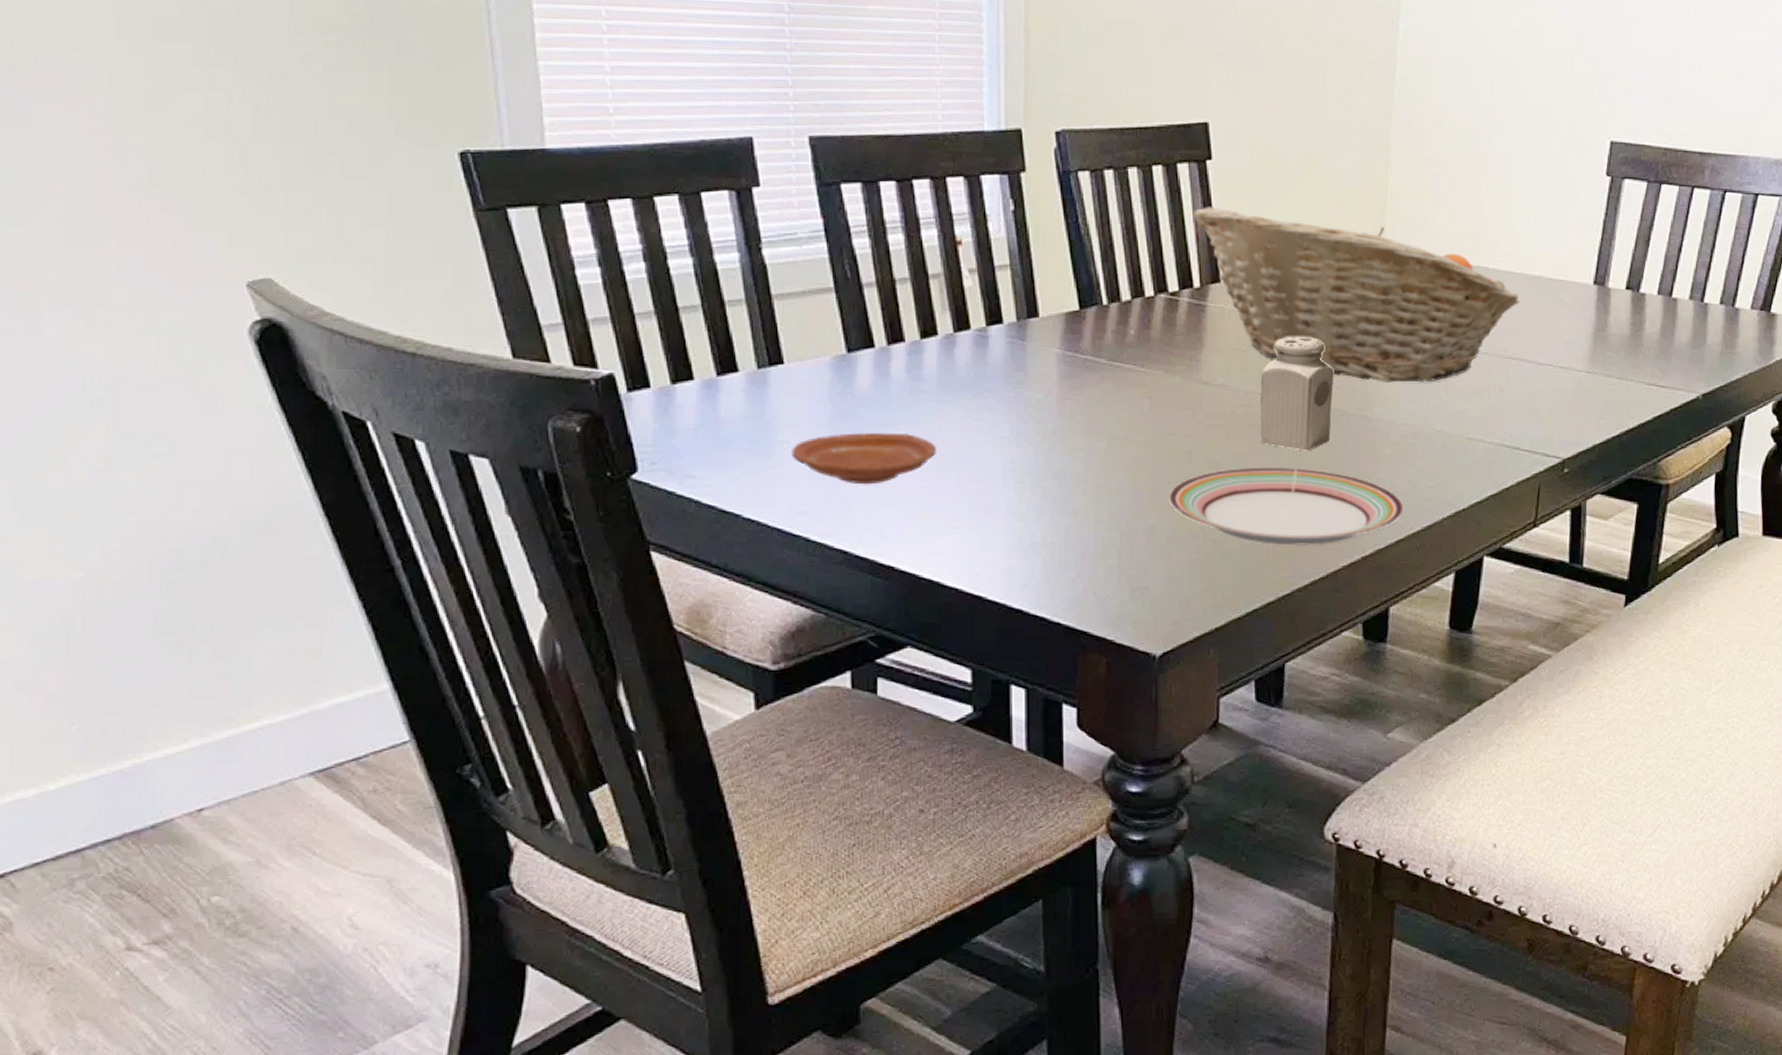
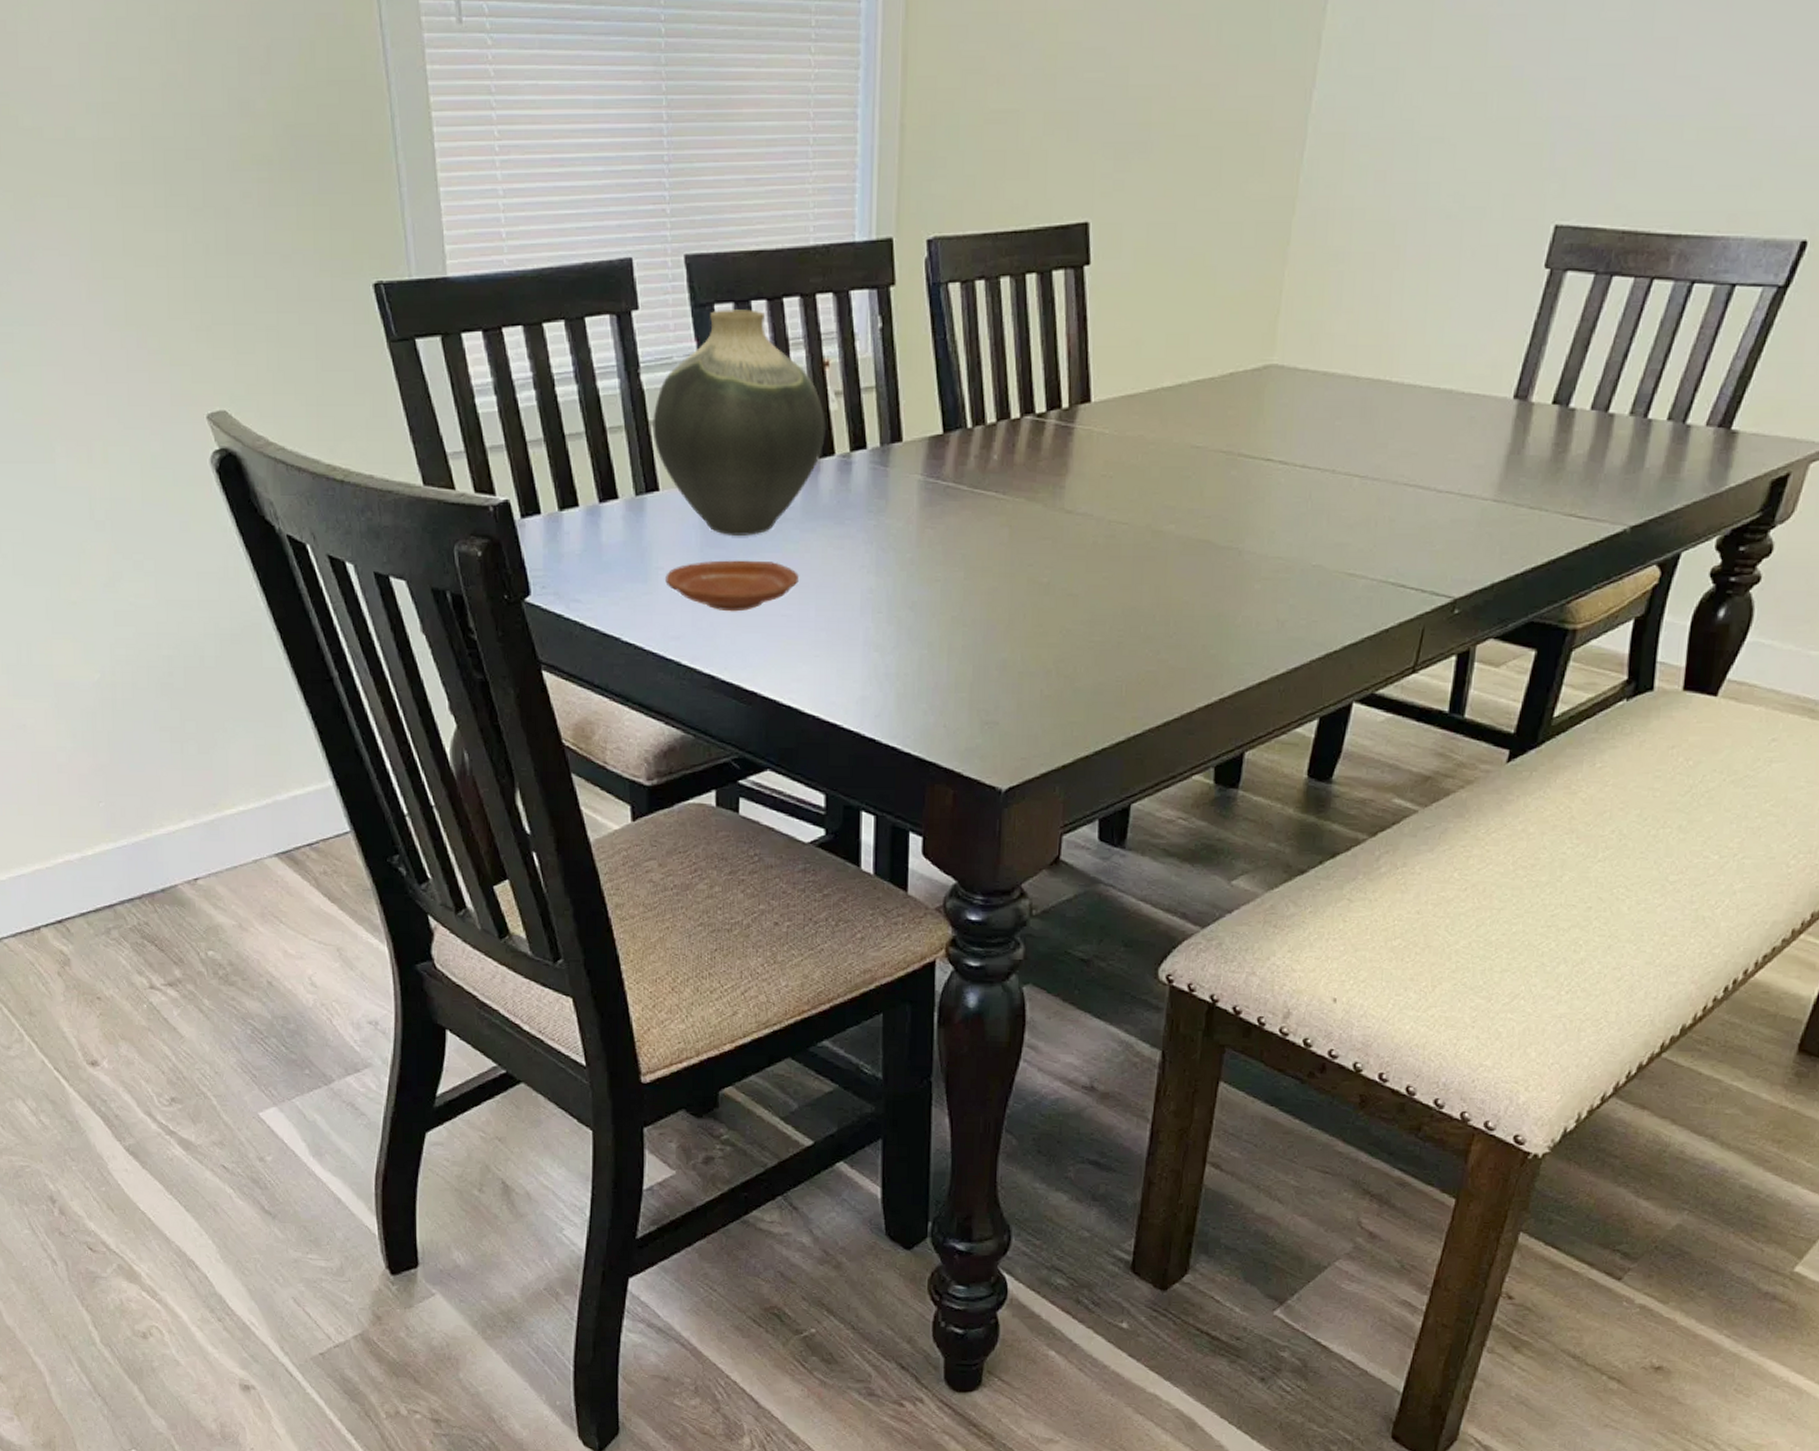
vase: none [776,189,960,408] -> present [652,309,826,535]
plate: present [1168,467,1405,546] -> none [1022,601,1271,685]
fruit basket: present [1192,207,1520,383] -> none [1065,318,1423,512]
salt shaker: present [1260,336,1334,451] -> none [1121,460,1206,585]

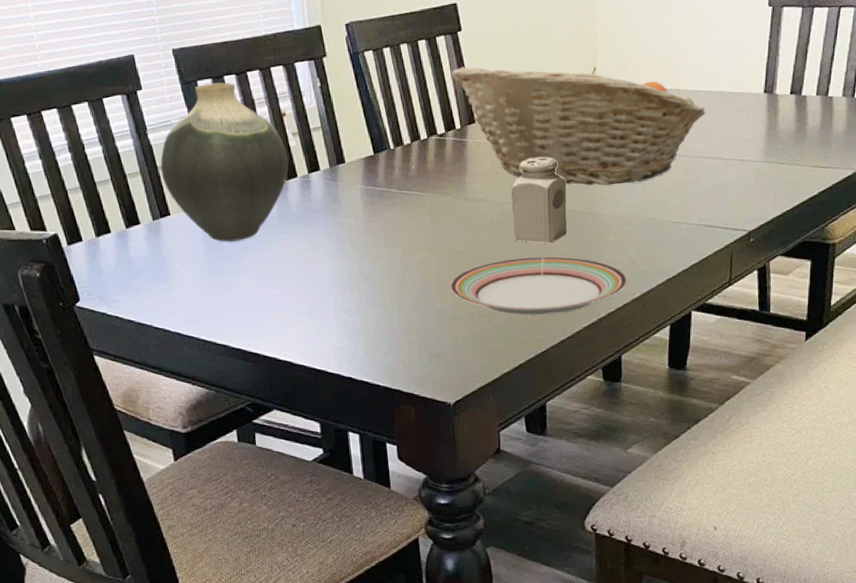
plate: present [665,560,799,612] -> none [181,257,281,297]
plate: none [1022,601,1271,685] -> present [449,256,628,316]
fruit basket: none [1065,318,1423,512] -> present [450,66,706,186]
salt shaker: none [1121,460,1206,585] -> present [511,157,567,244]

